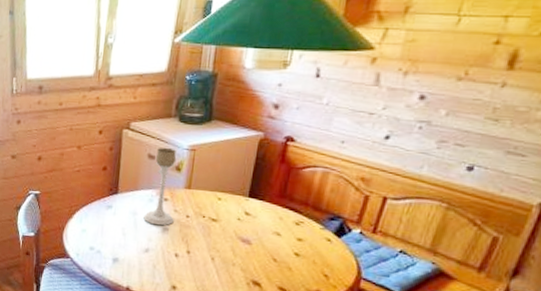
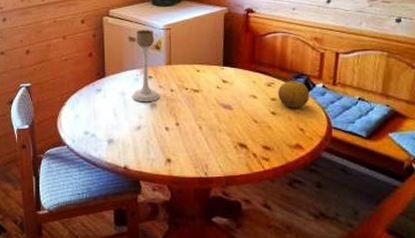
fruit: none [305,222,343,253] -> present [278,81,310,108]

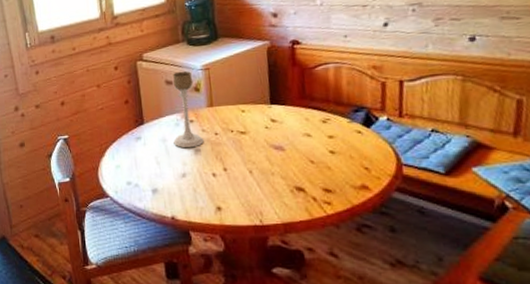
fruit: present [278,81,310,108] -> none [335,115,373,146]

